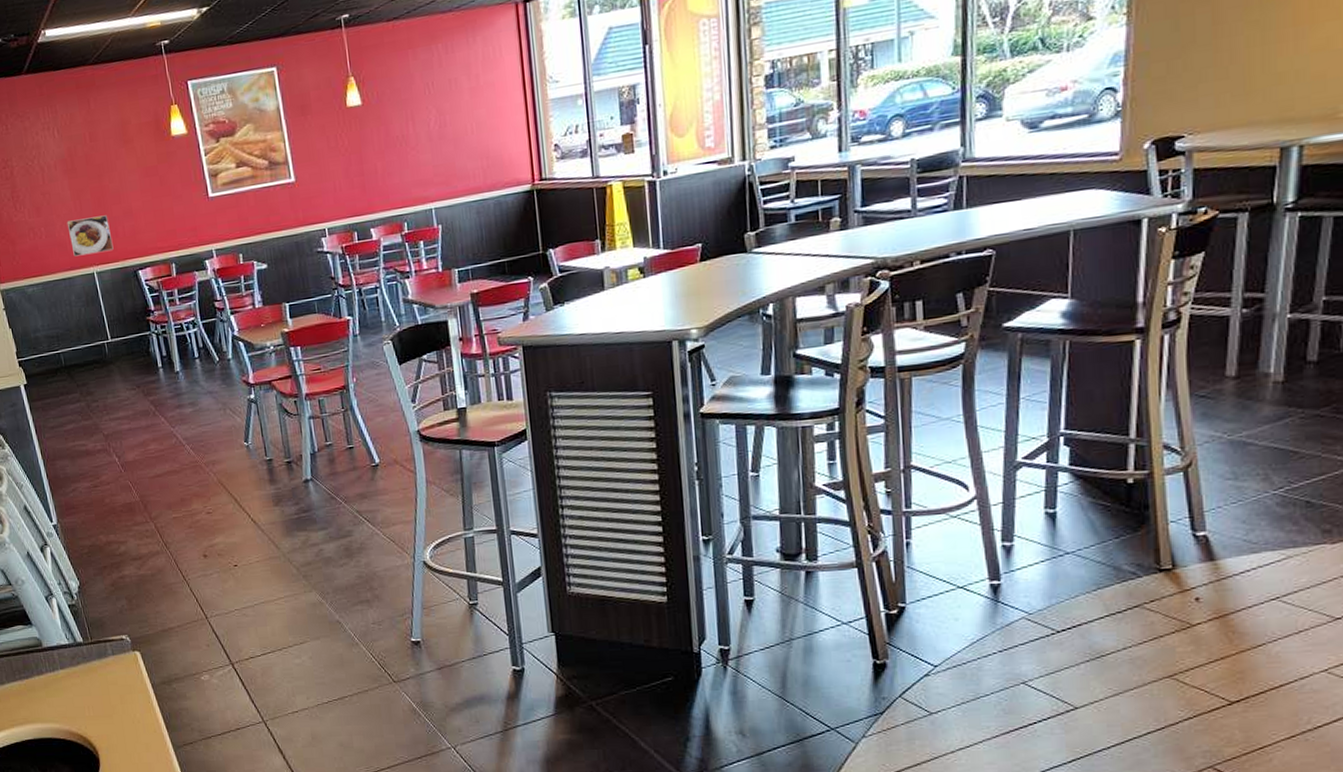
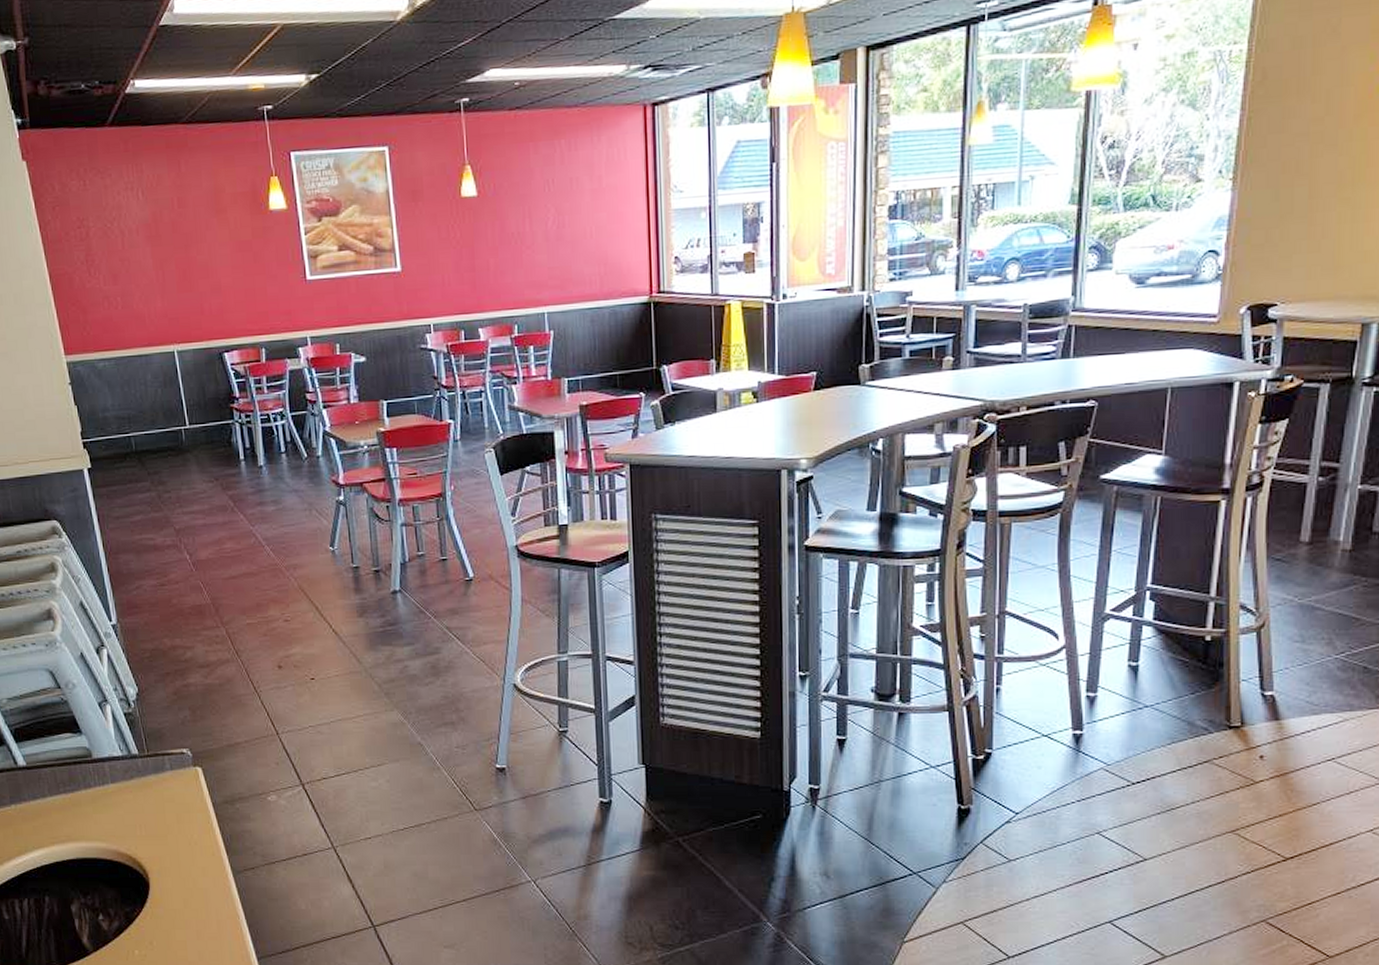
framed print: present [66,215,114,257] -> none [146,289,198,332]

